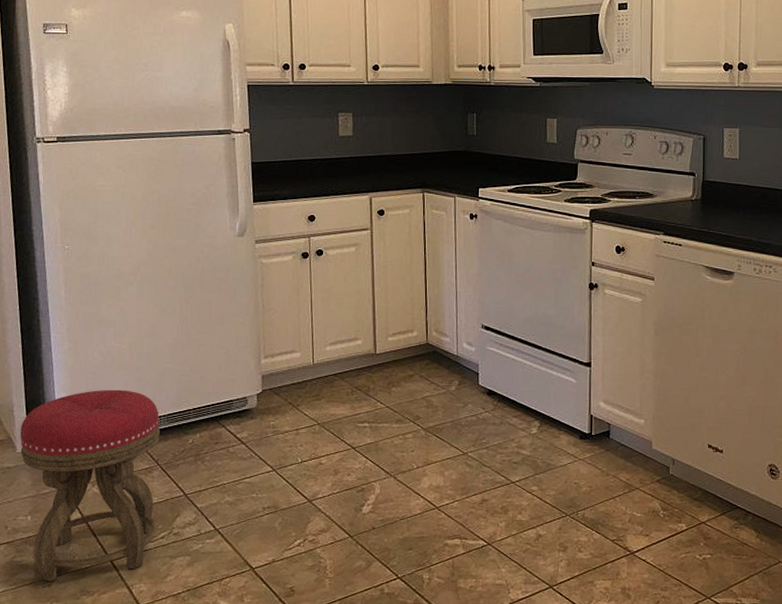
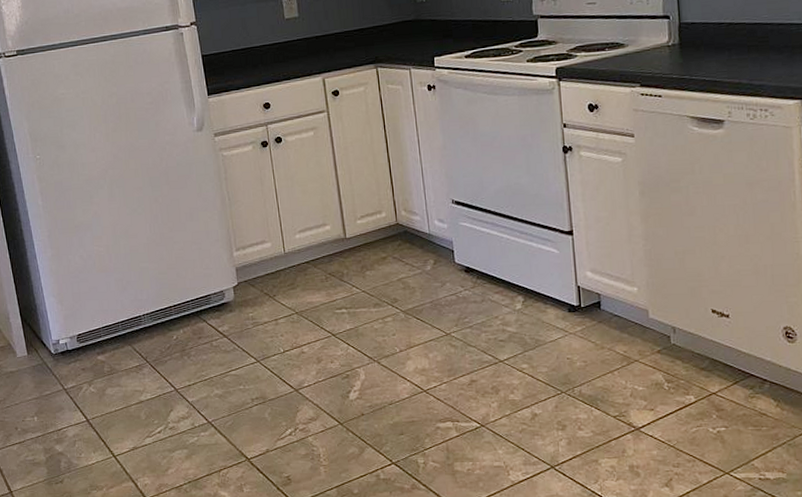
stool: present [20,389,160,582] -> none [17,291,152,478]

